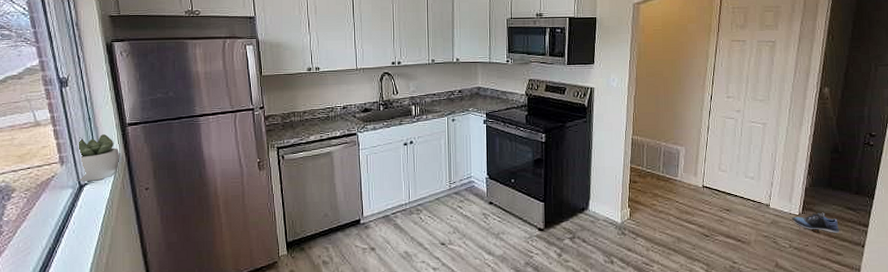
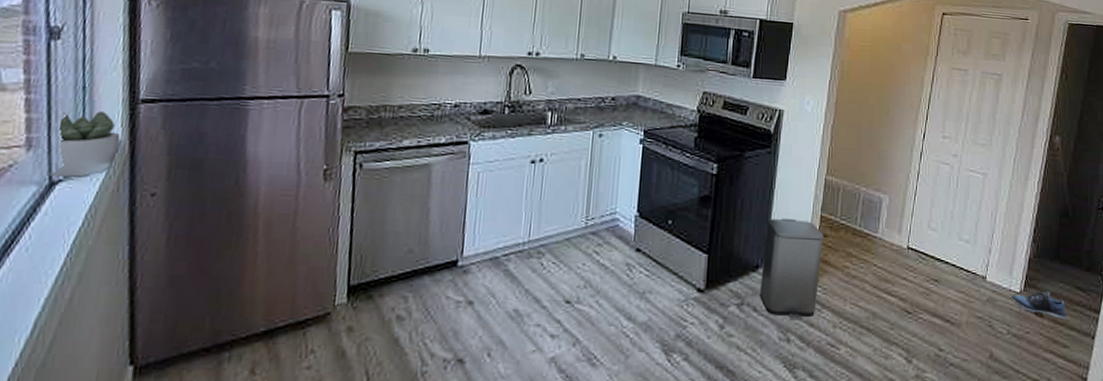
pedal bin: none [587,171,634,247] -> present [760,218,824,321]

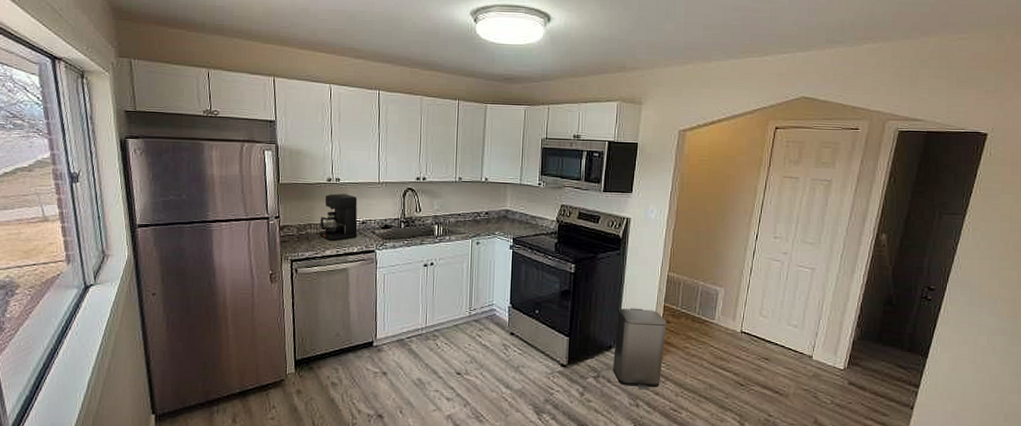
succulent plant: present [47,111,122,178] -> none [83,234,128,283]
coffee maker: none [396,68,451,128] -> present [320,194,358,241]
shoe: present [1011,291,1067,320] -> none [835,368,888,393]

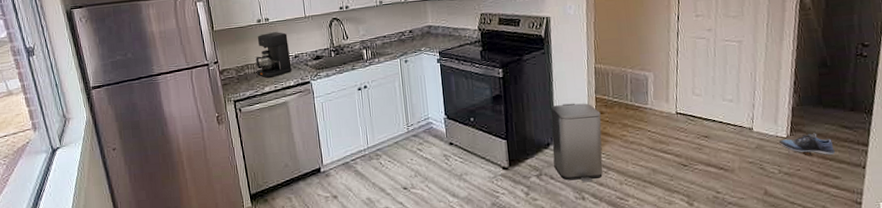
shoe: none [835,368,888,393] -> present [778,133,836,156]

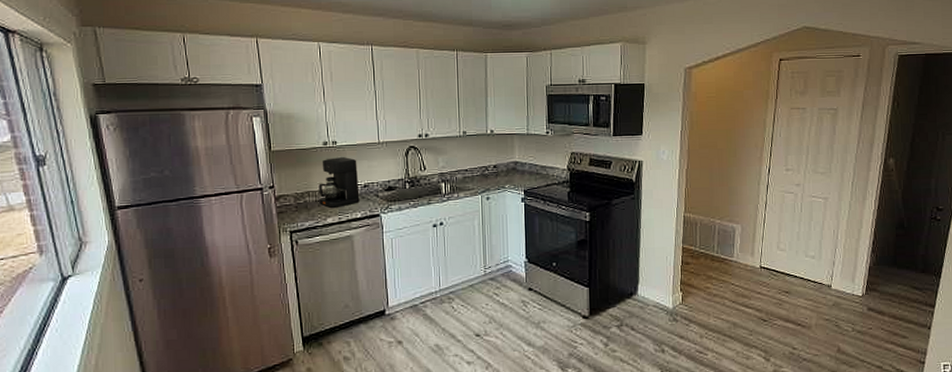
pedal bin: present [550,103,603,183] -> none [635,252,687,335]
shoe: present [778,133,836,156] -> none [854,292,905,316]

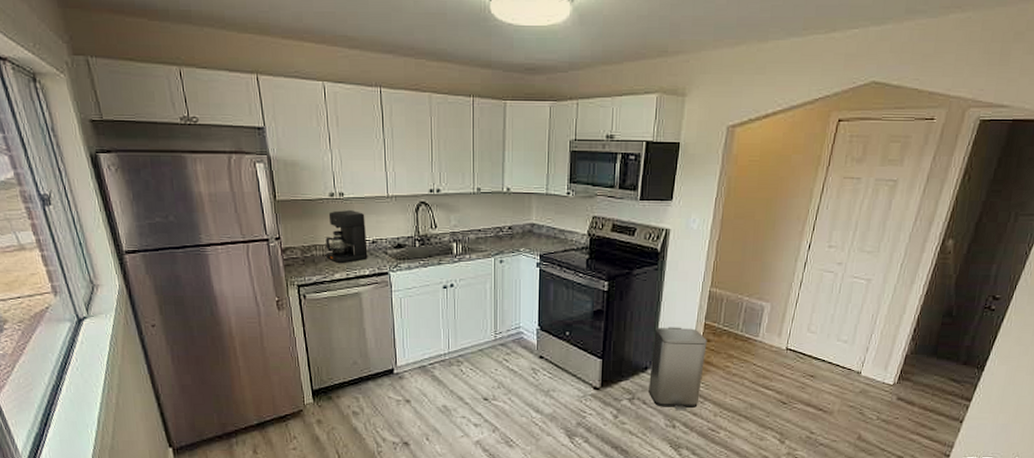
pedal bin: none [635,252,687,335] -> present [649,327,707,411]

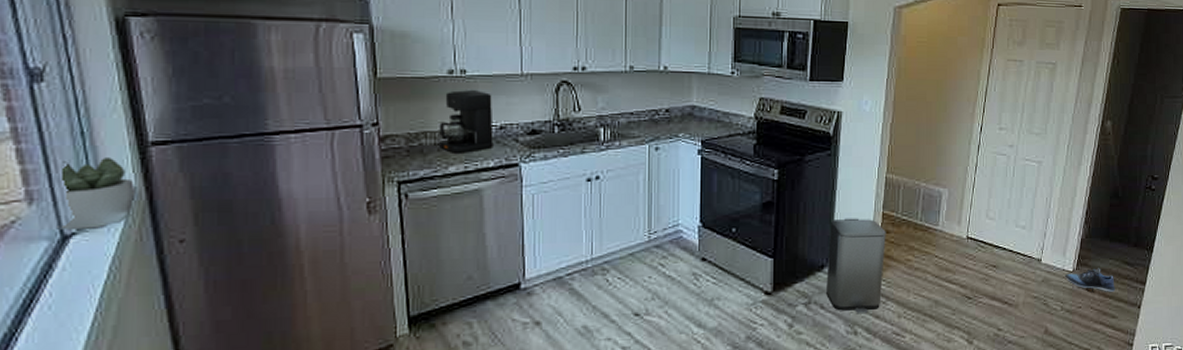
succulent plant: none [71,262,120,316] -> present [57,158,136,231]
shoe: none [883,383,938,407] -> present [1064,268,1116,293]

